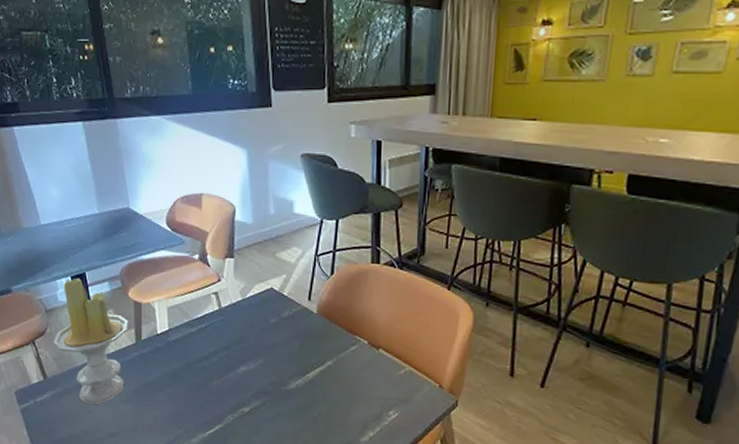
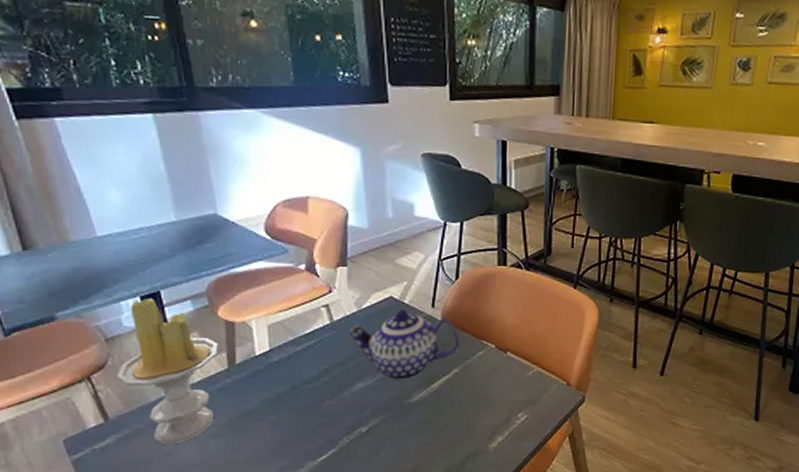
teapot: none [235,301,334,368] -> present [349,310,460,380]

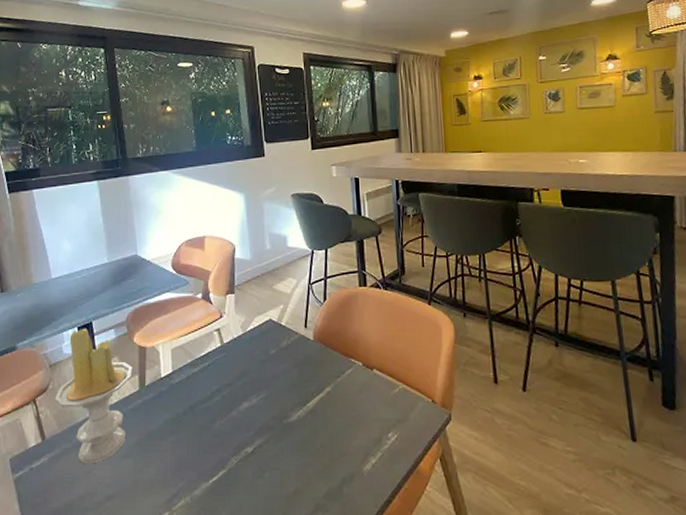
teapot: present [349,310,460,380] -> none [237,331,331,399]

